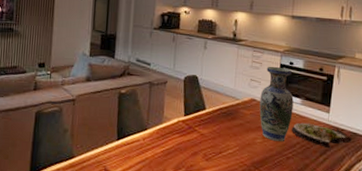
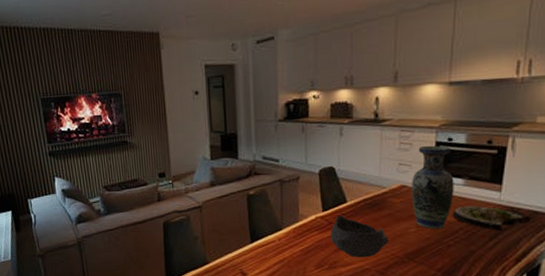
bowl: none [189,120,240,164] -> present [331,215,390,258]

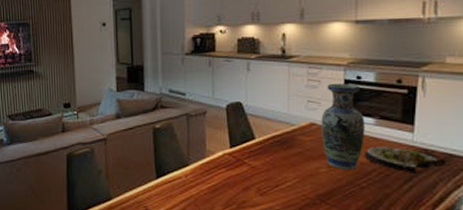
bowl: present [331,215,390,258] -> none [239,152,300,198]

